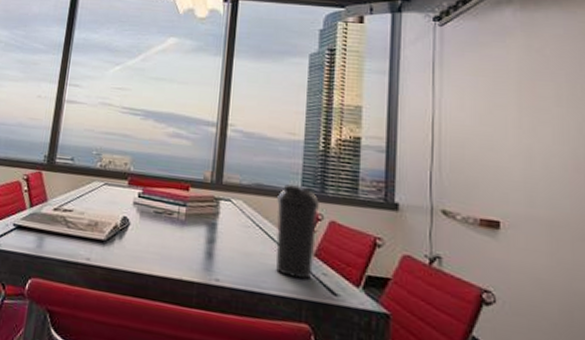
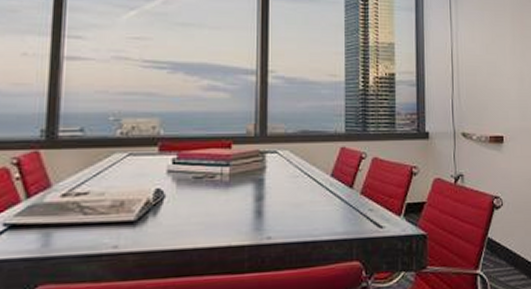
water bottle: present [276,184,319,279] -> none [323,127,362,220]

